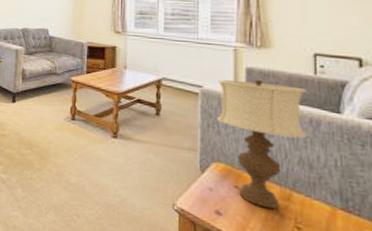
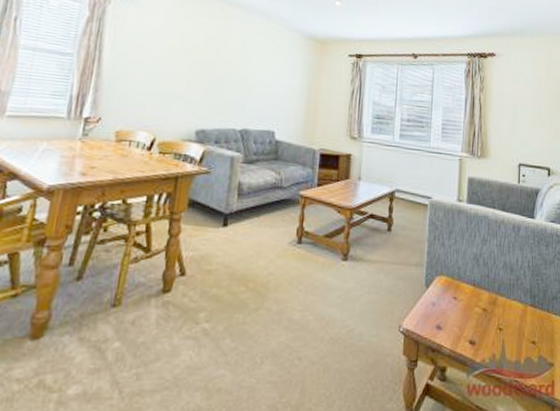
table lamp: present [217,79,307,209] -> none [442,189,512,315]

